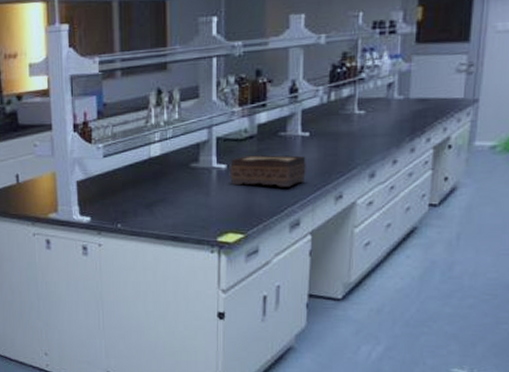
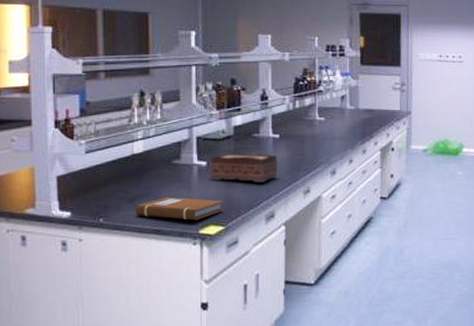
notebook: none [153,203,244,227] -> present [136,197,223,221]

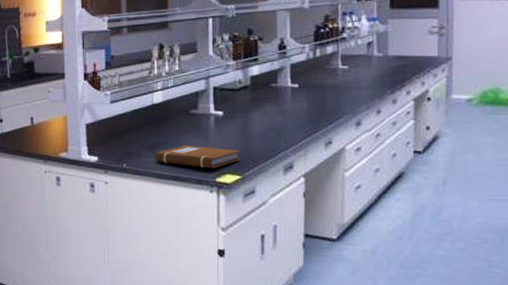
tissue box: present [210,153,278,183] -> none [227,103,297,133]

